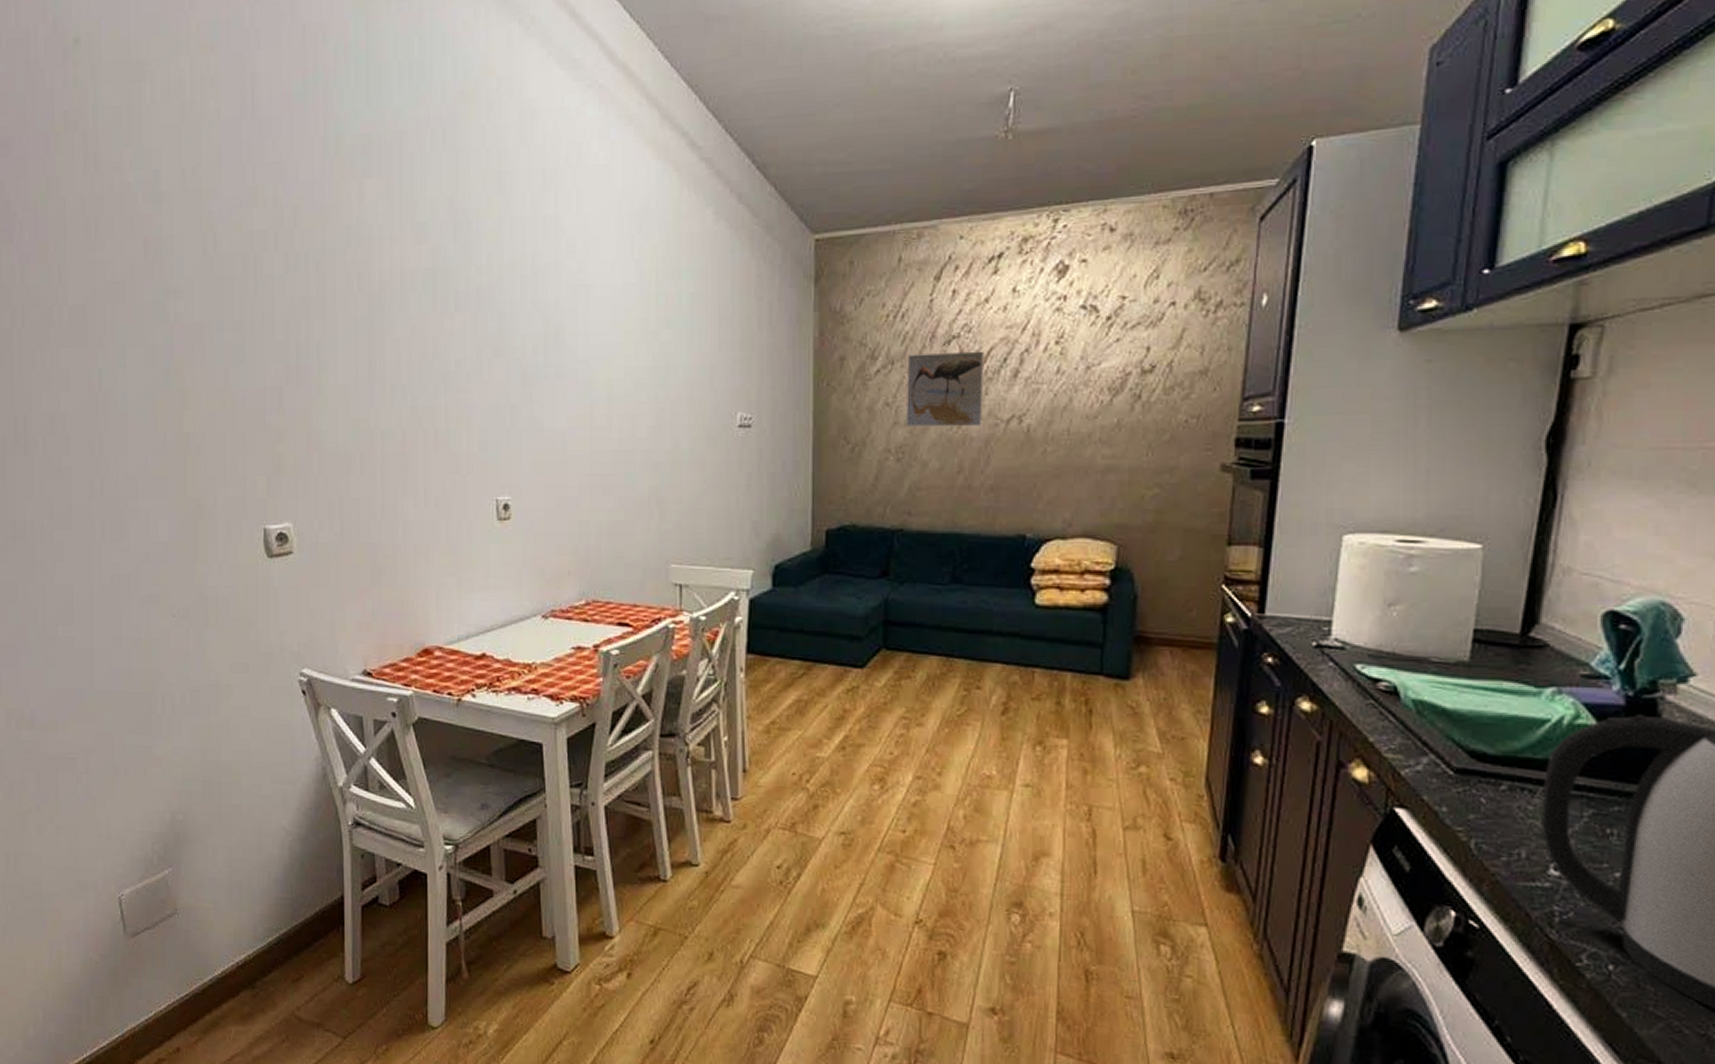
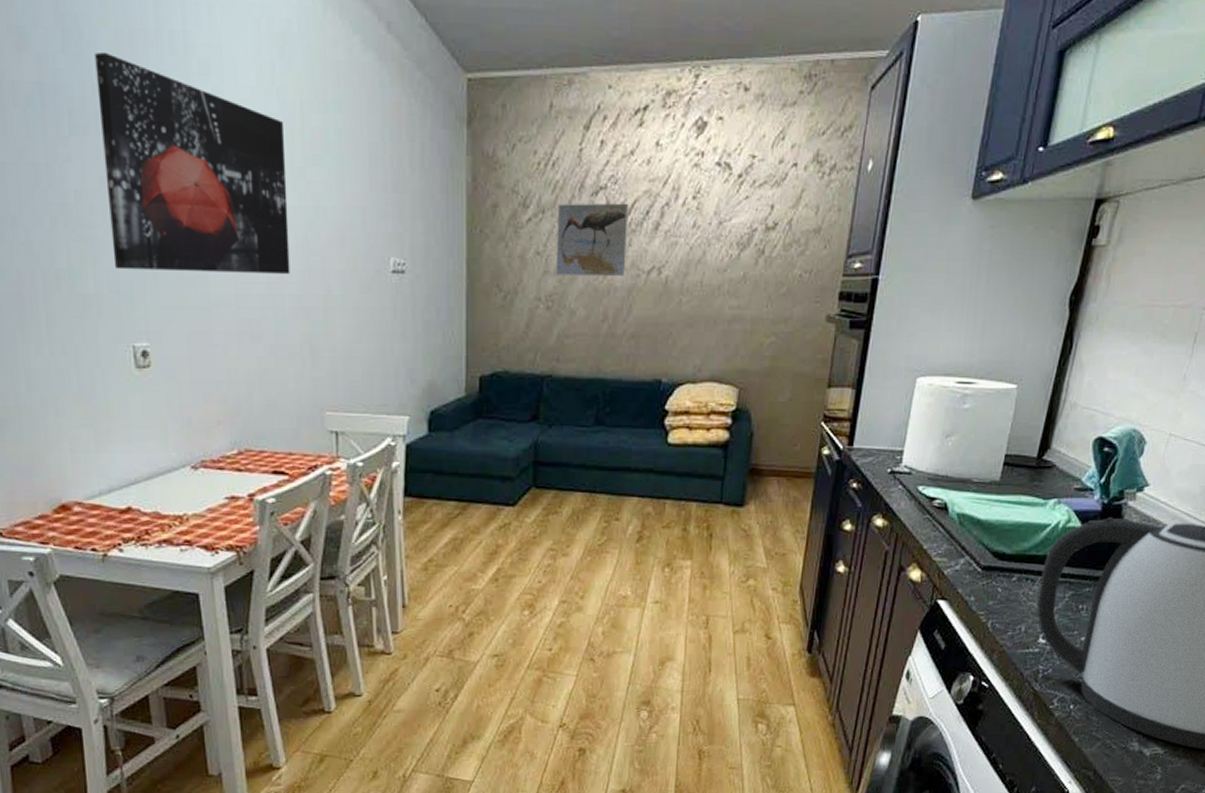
wall art: none [480,238,641,431] -> present [94,51,290,274]

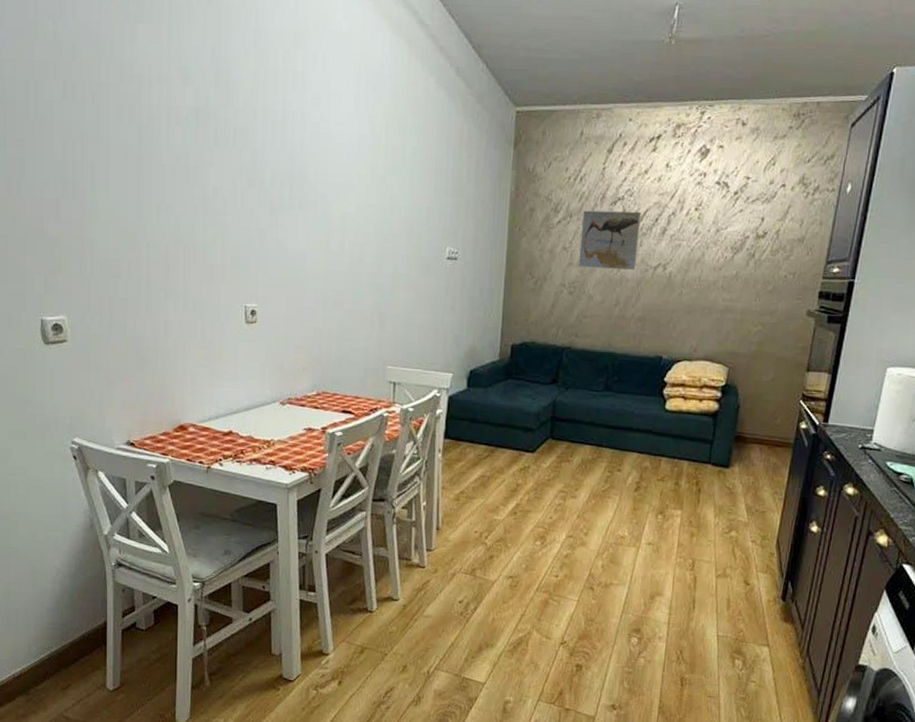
wall art: present [94,51,290,274] -> none [237,86,373,256]

